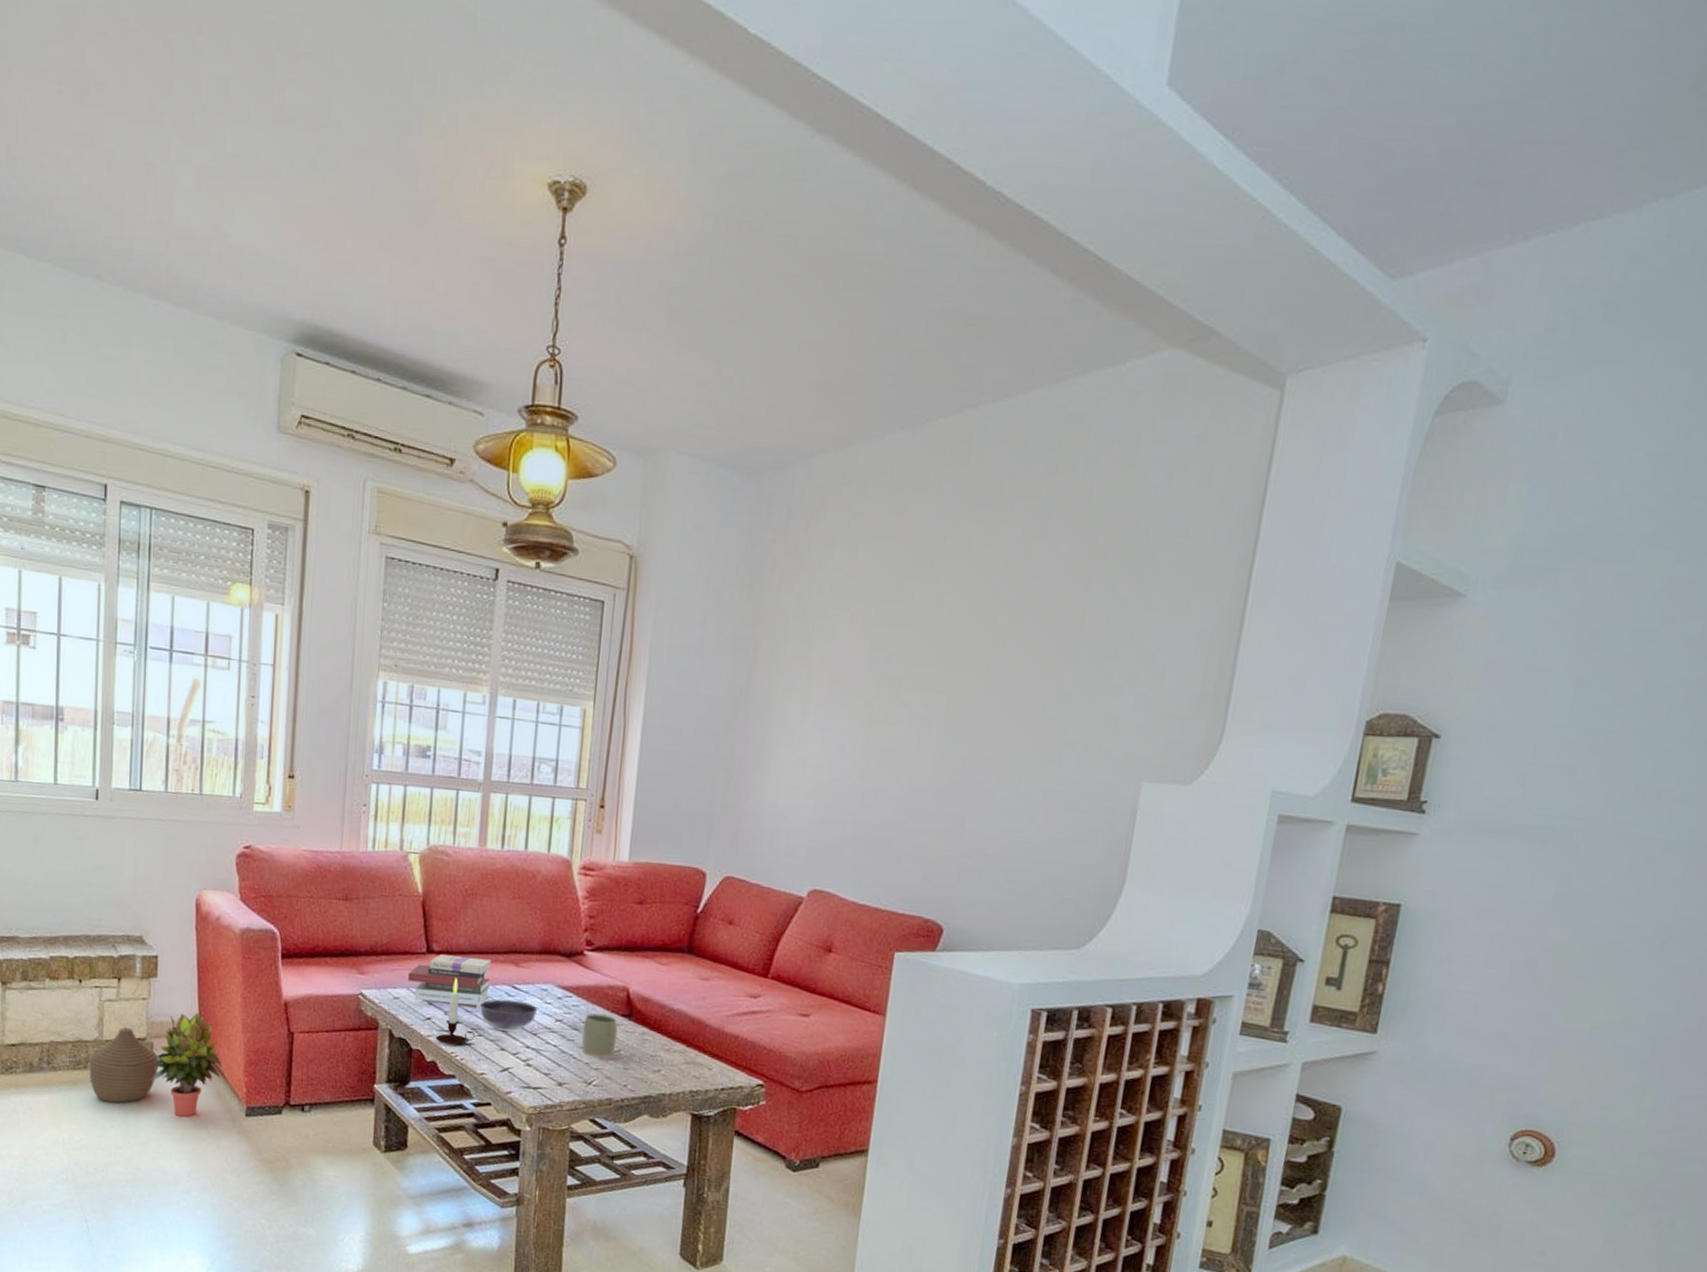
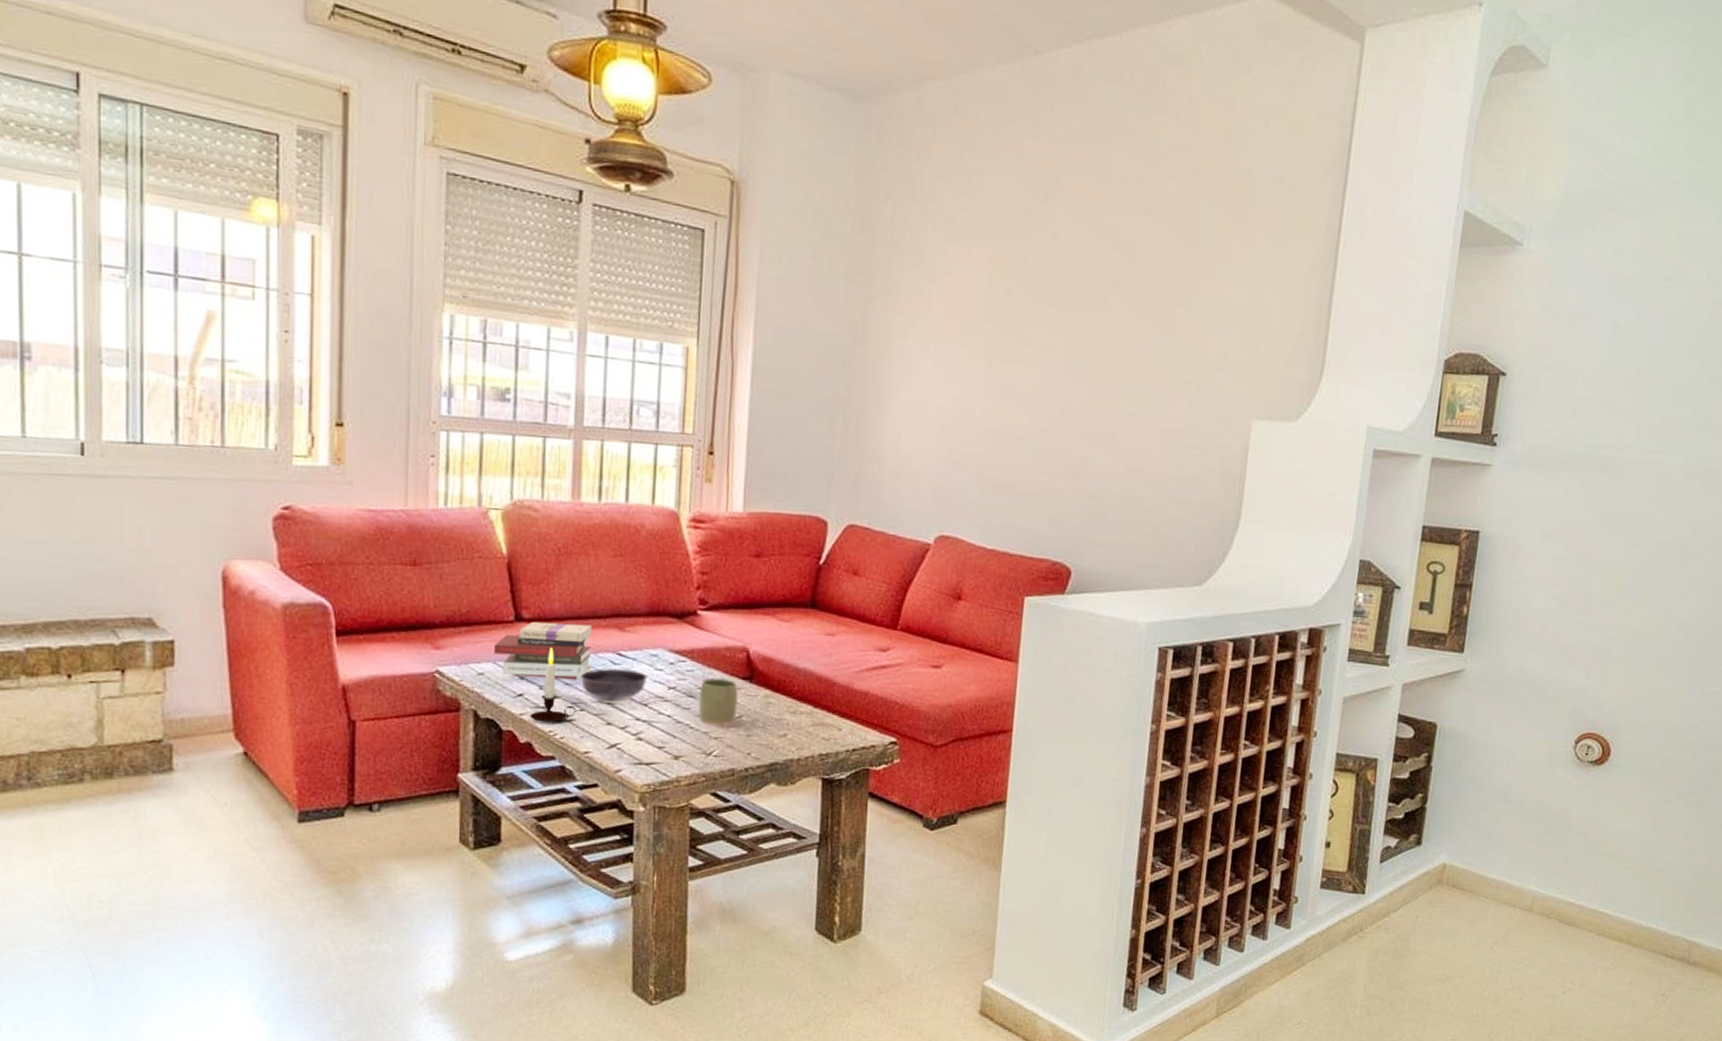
woven basket: present [89,1027,159,1103] -> none [86,728,181,820]
potted plant: present [152,1012,222,1117] -> none [173,705,265,829]

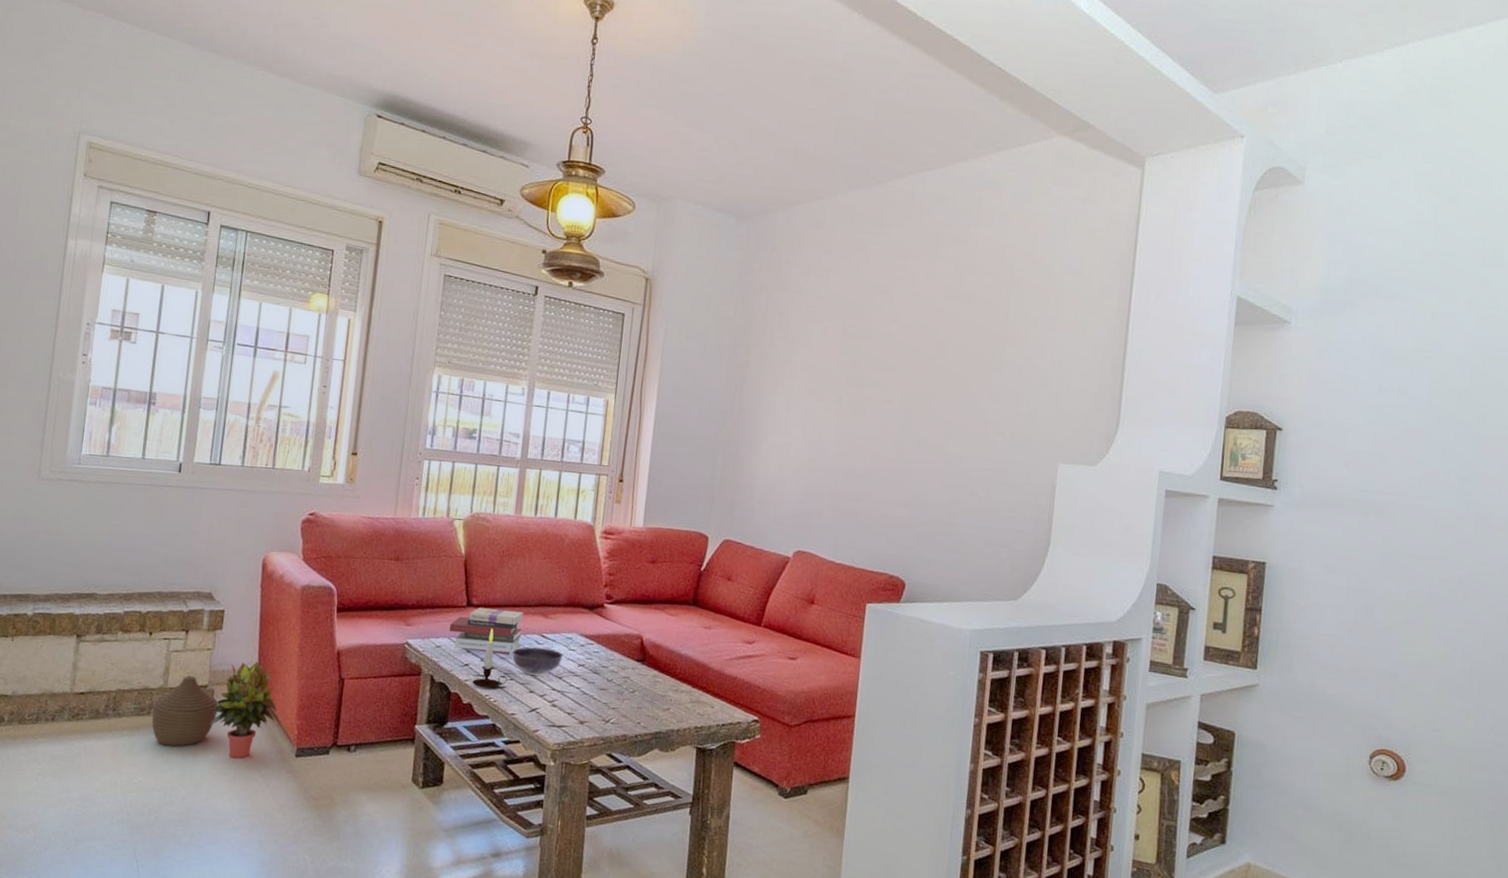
woven basket: none [86,728,181,820] -> present [151,675,219,747]
potted plant: none [173,705,265,829] -> present [210,661,277,758]
mug: present [698,678,739,725] -> none [601,659,633,698]

